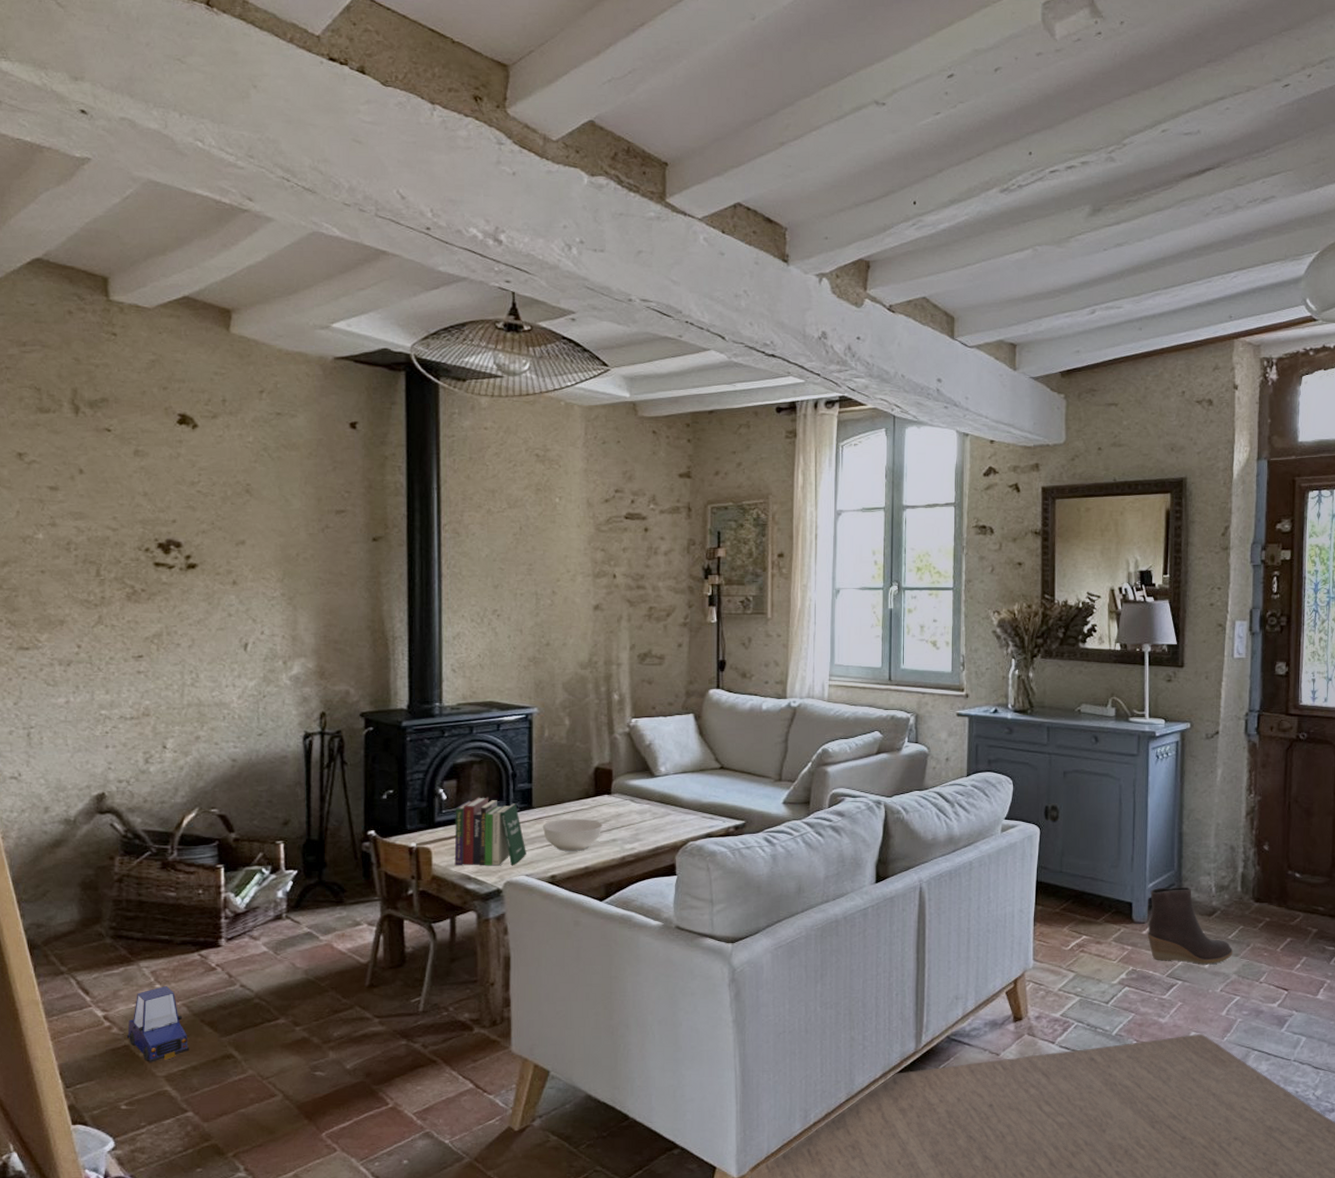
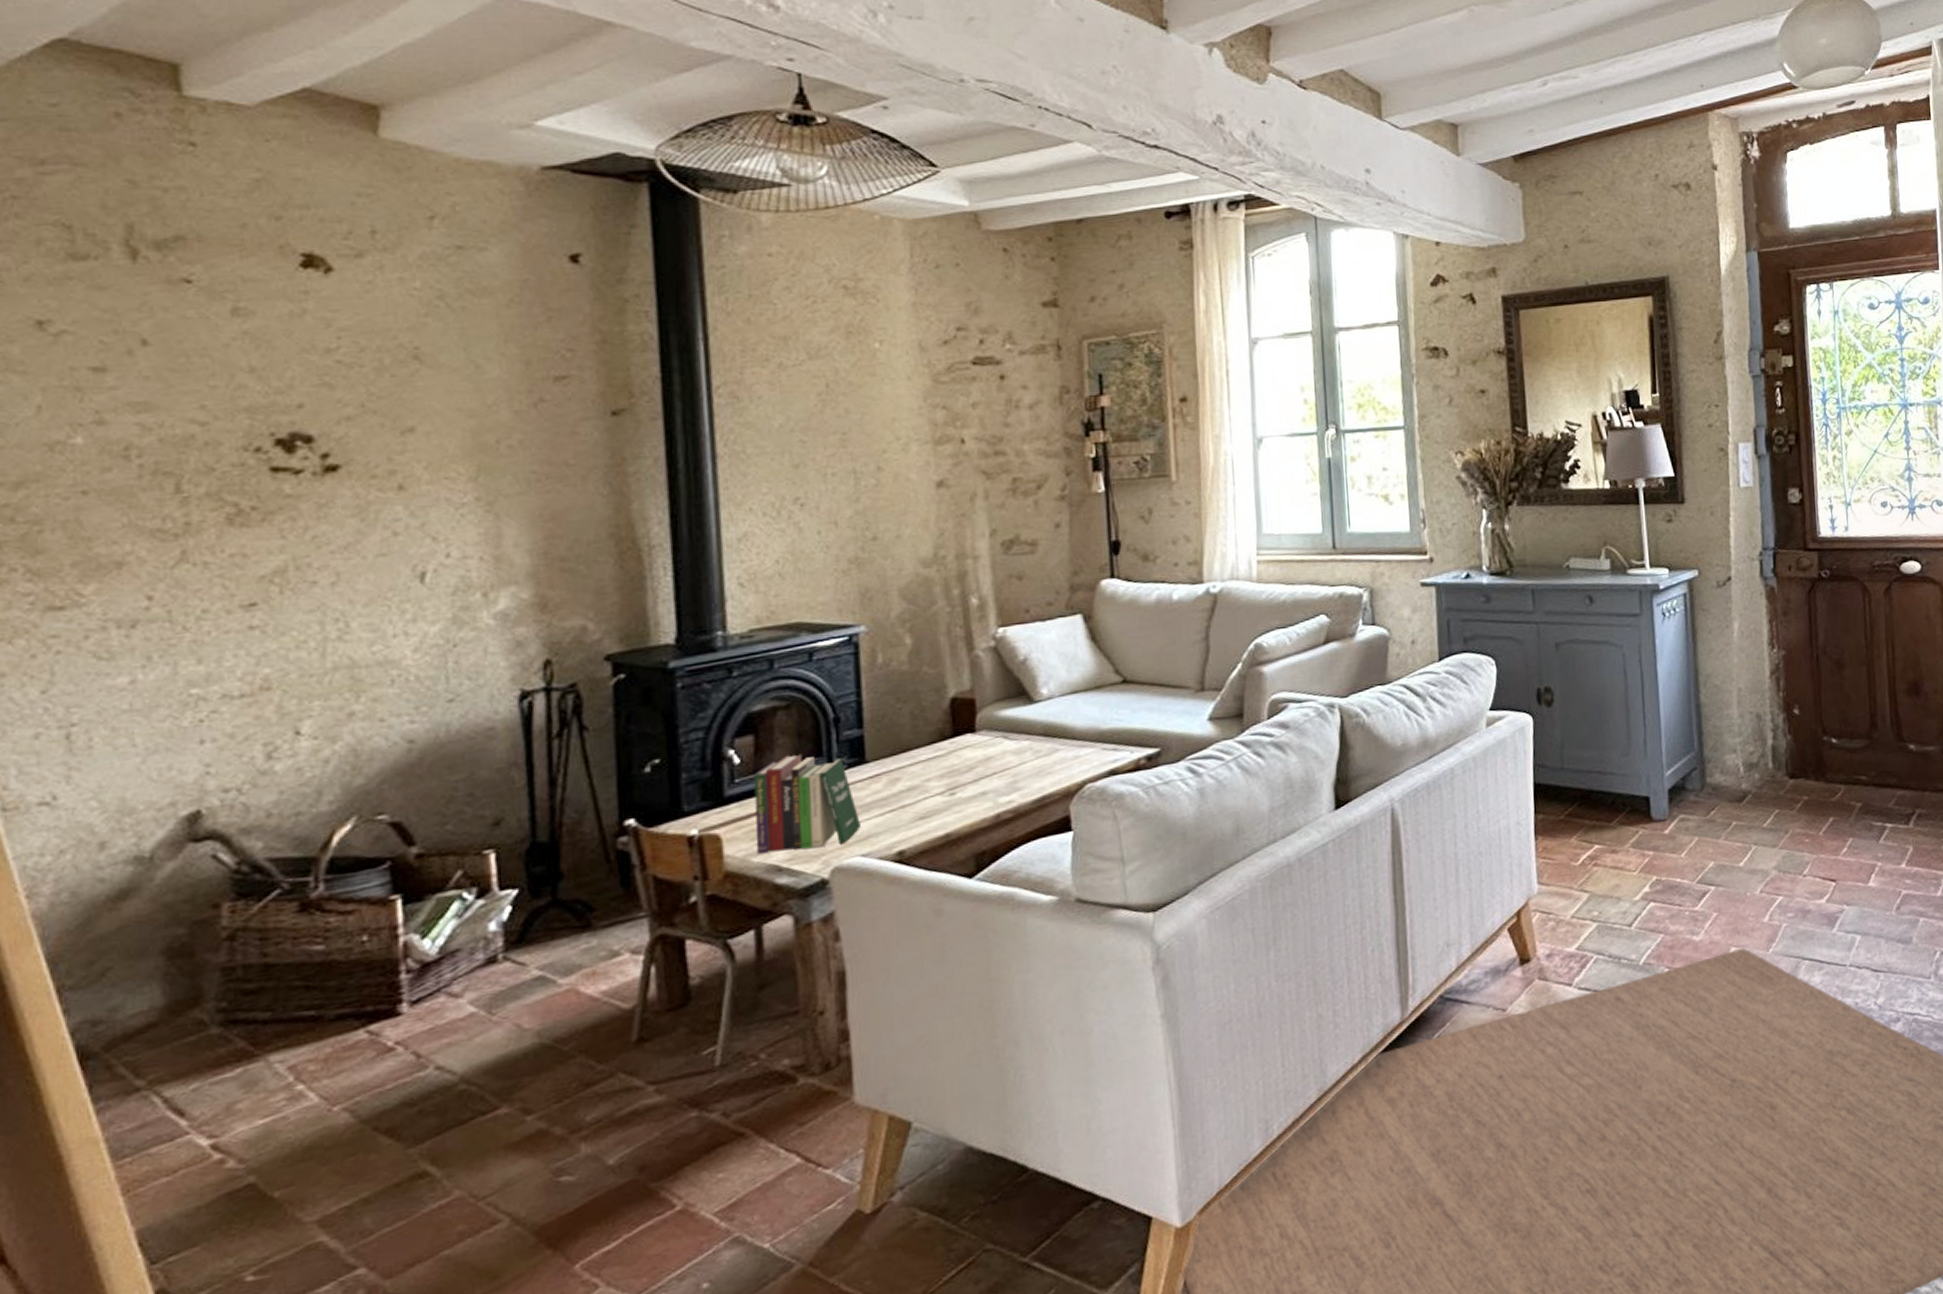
toy car: present [126,986,190,1063] -> none [250,1085,357,1206]
bowl: present [542,819,602,851] -> none [881,769,966,816]
boot: present [1147,887,1233,965] -> none [1669,769,1771,865]

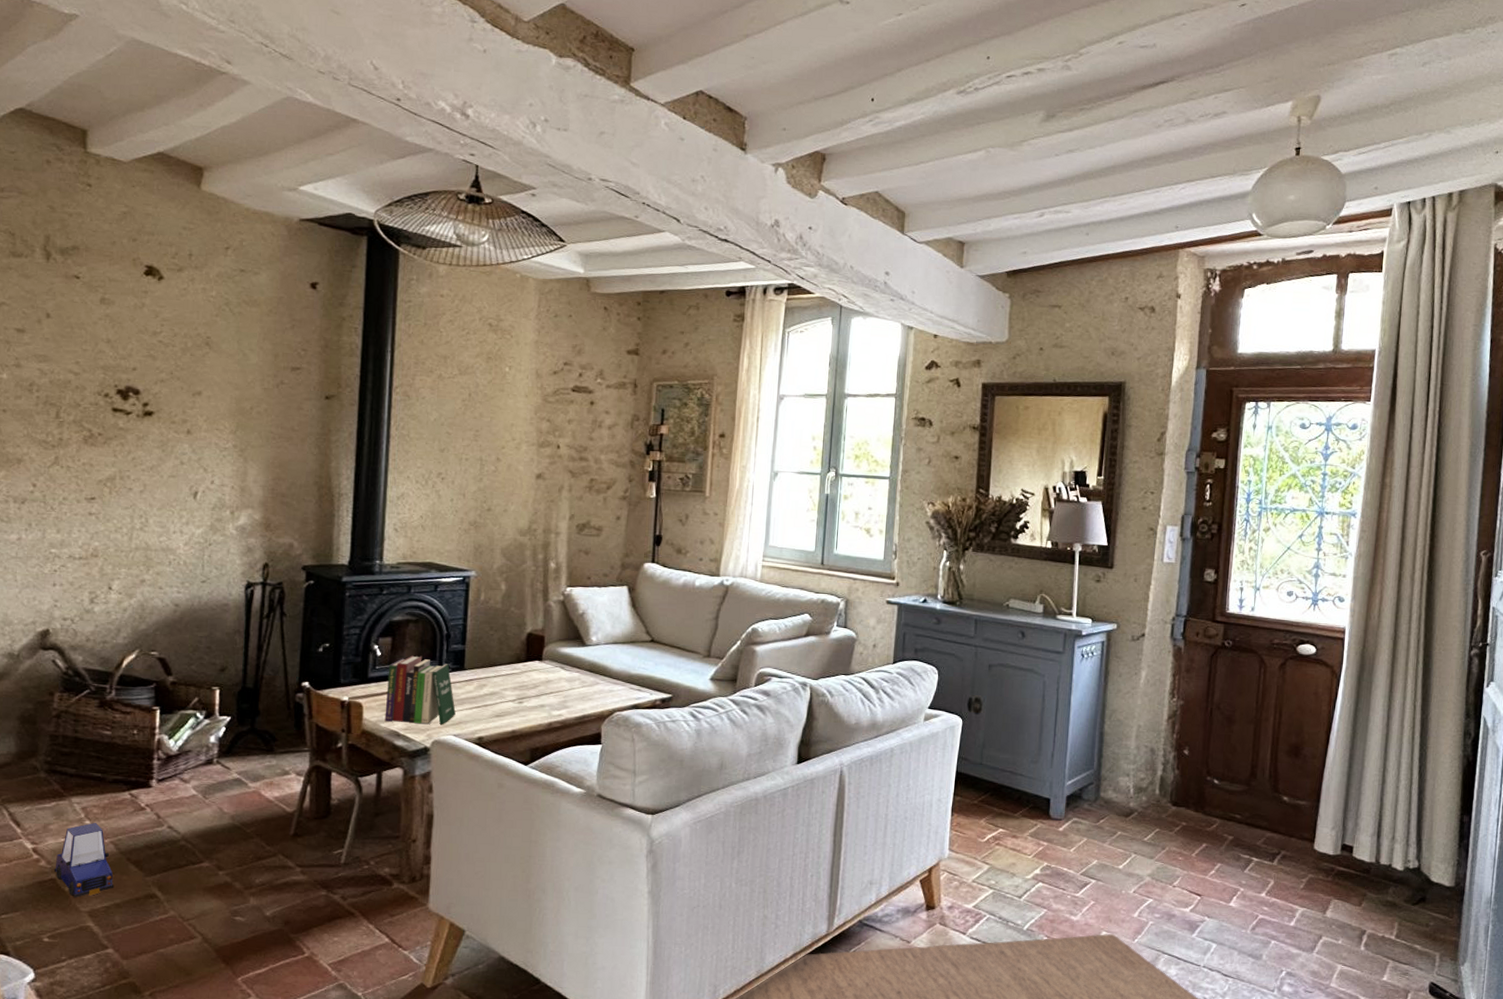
toy car: none [250,1085,357,1206] -> present [53,823,114,898]

